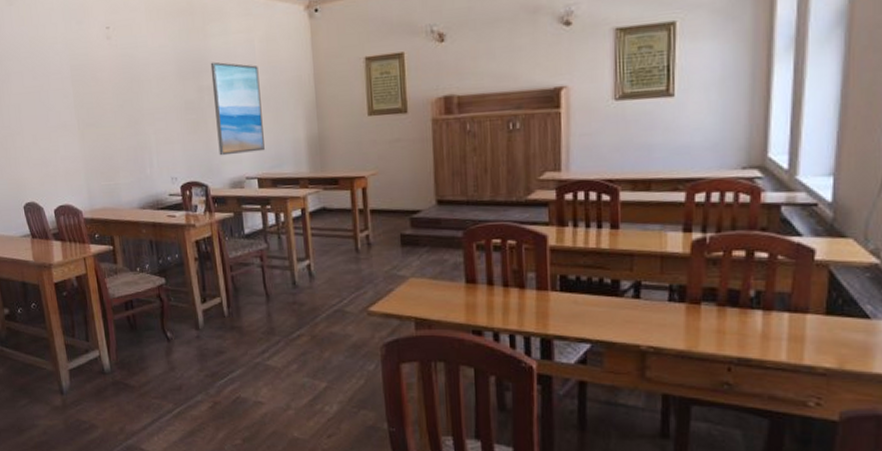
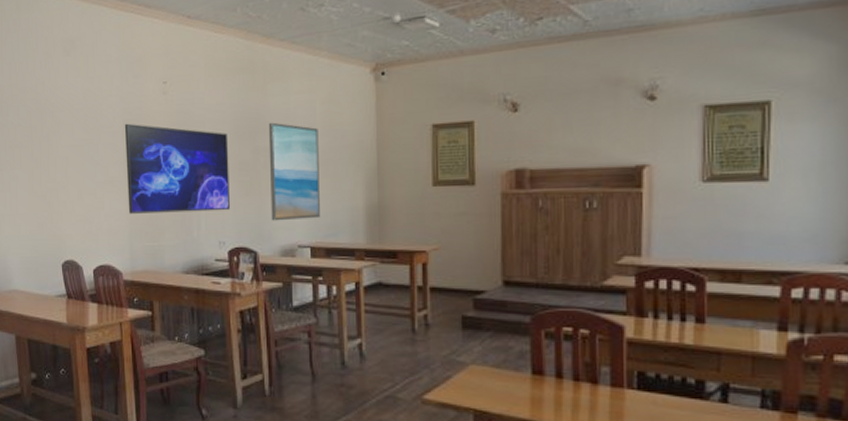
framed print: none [72,69,179,156] -> present [124,123,230,214]

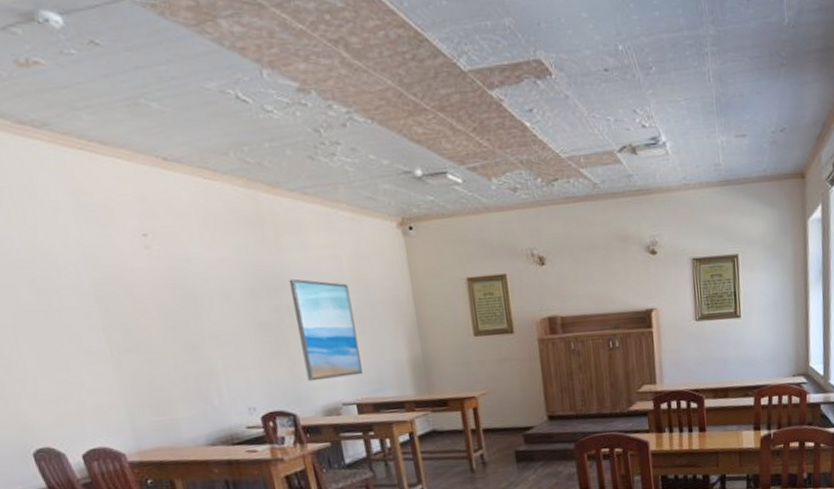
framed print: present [124,123,230,214] -> none [95,283,256,387]

